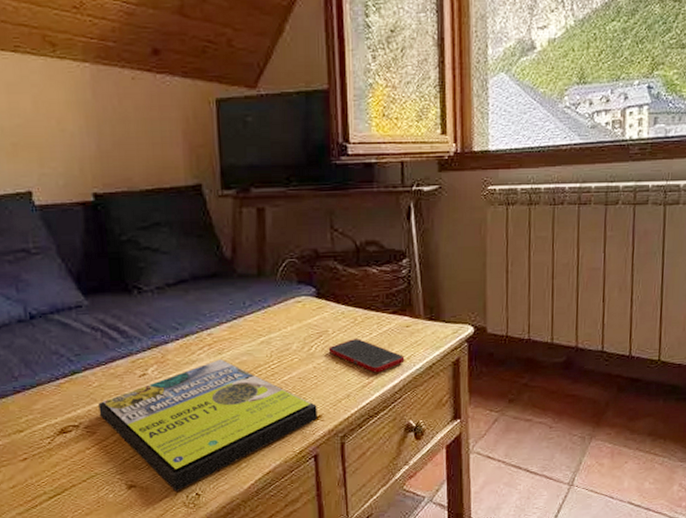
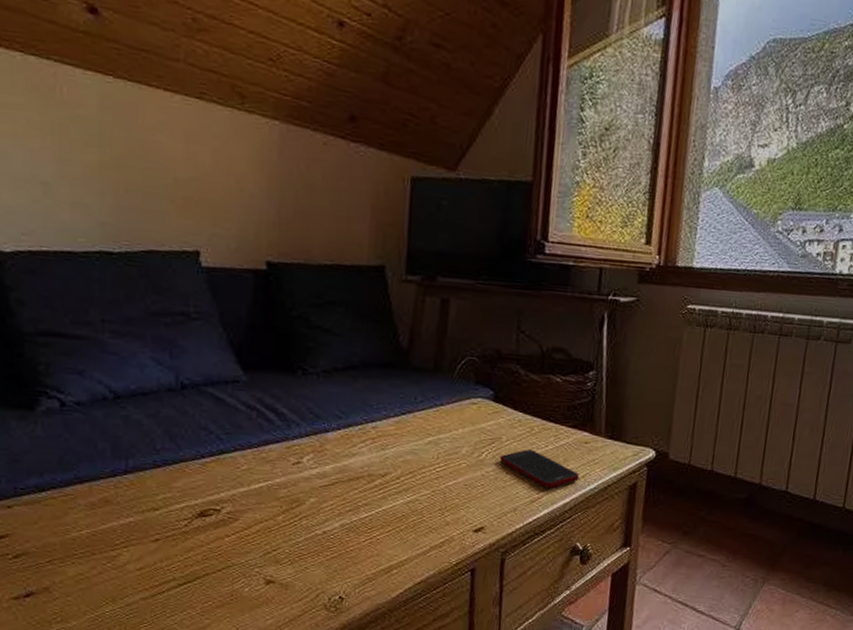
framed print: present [98,359,319,492] -> none [244,455,481,593]

